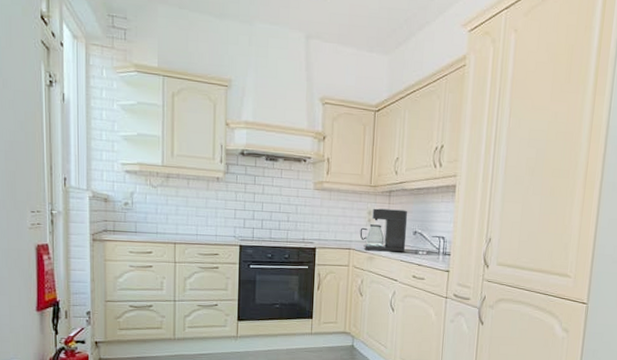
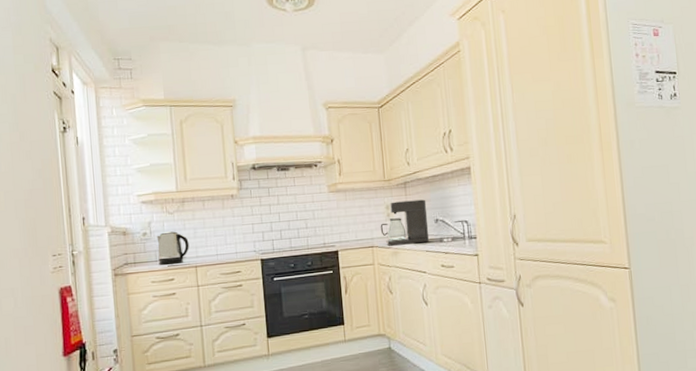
kettle: none [138,205,170,239] -> present [156,231,189,266]

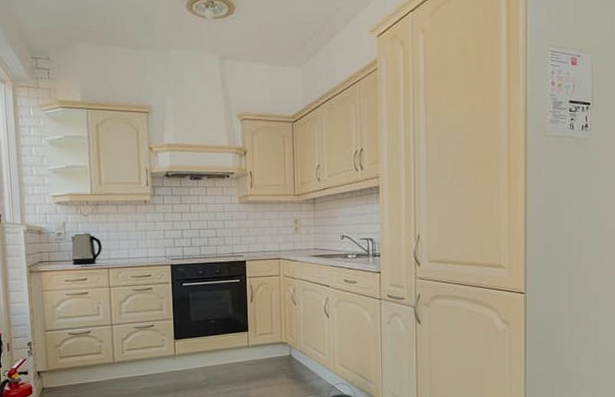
coffee maker: present [380,199,430,246] -> none [288,215,335,259]

